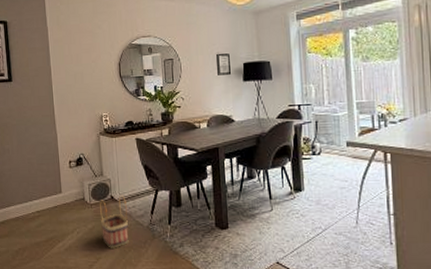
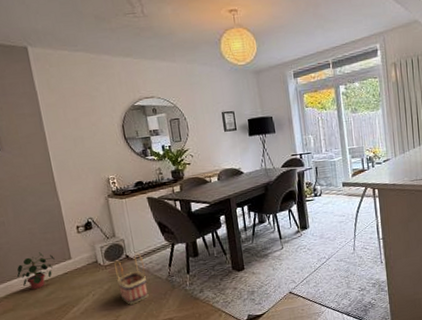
potted plant: none [14,182,47,219] -> present [16,252,55,290]

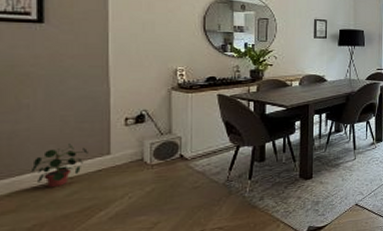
basket: present [114,253,149,305] -> none [164,153,200,211]

